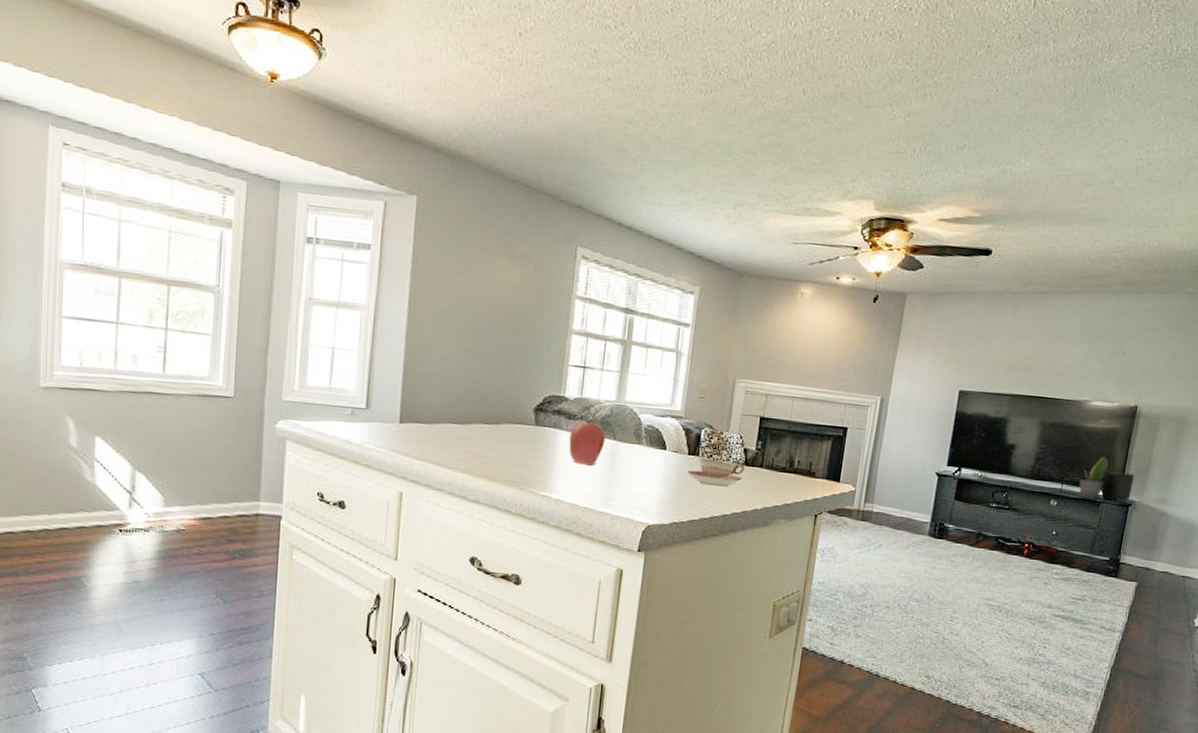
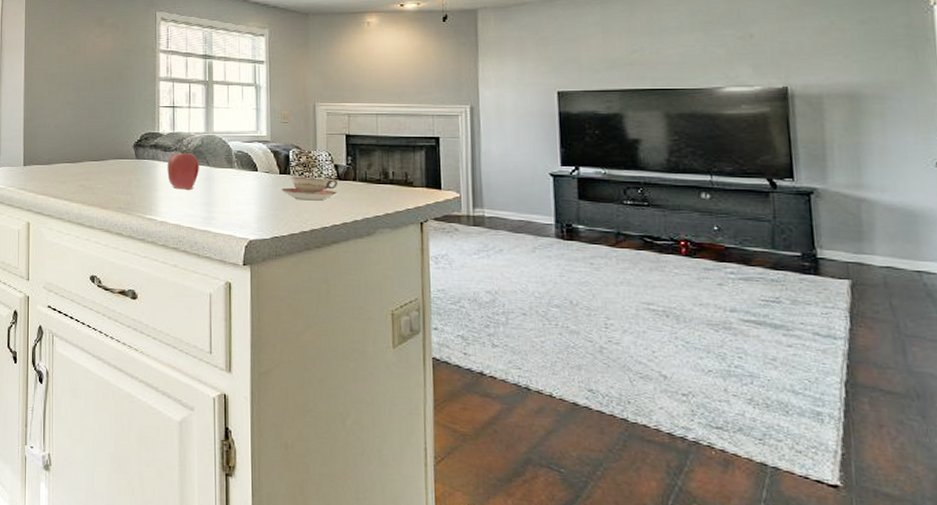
potted plant: present [1079,456,1108,500] -> none [733,142,767,190]
speaker: present [1102,471,1135,504] -> none [767,158,809,192]

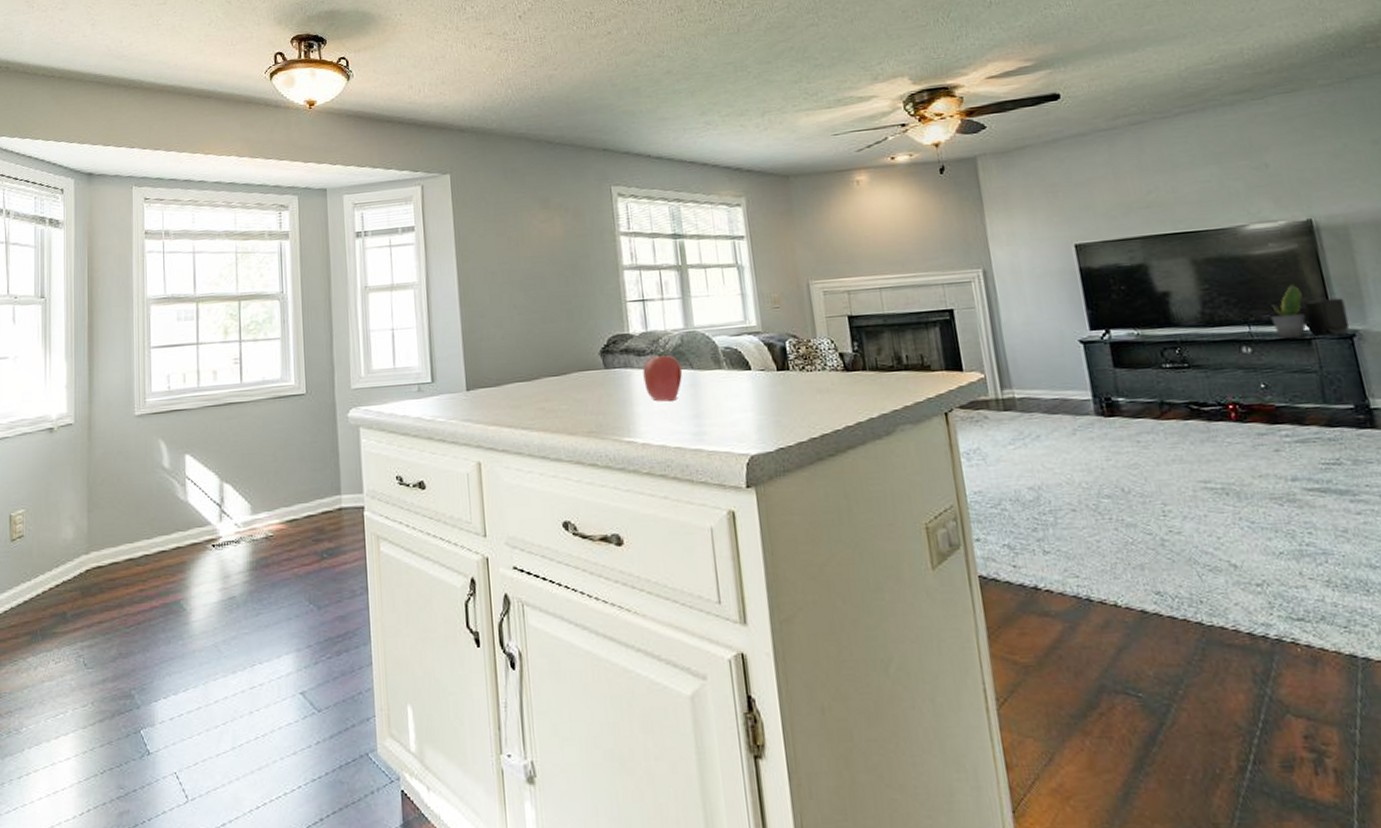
teacup: present [281,176,338,201] -> none [781,370,847,400]
potted plant: none [733,142,767,190] -> present [1270,283,1306,339]
speaker: none [767,158,809,192] -> present [1304,298,1350,337]

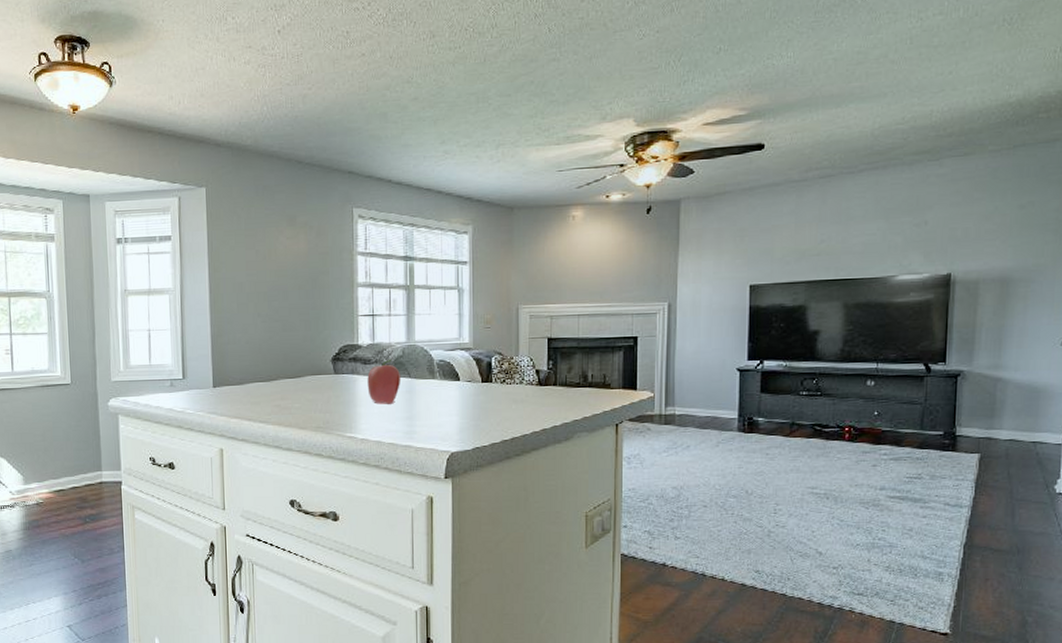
potted plant: present [1270,283,1306,339] -> none [896,329,926,375]
speaker: present [1304,298,1350,337] -> none [925,343,959,375]

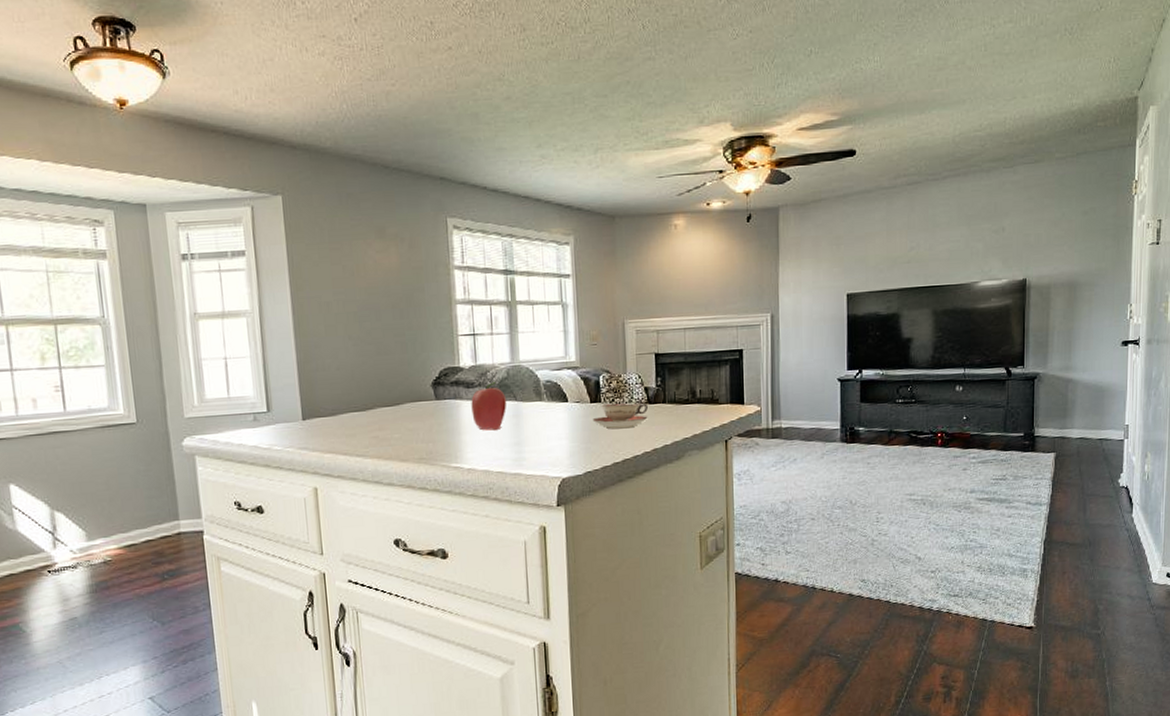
teacup: none [483,383,538,409] -> present [592,402,648,429]

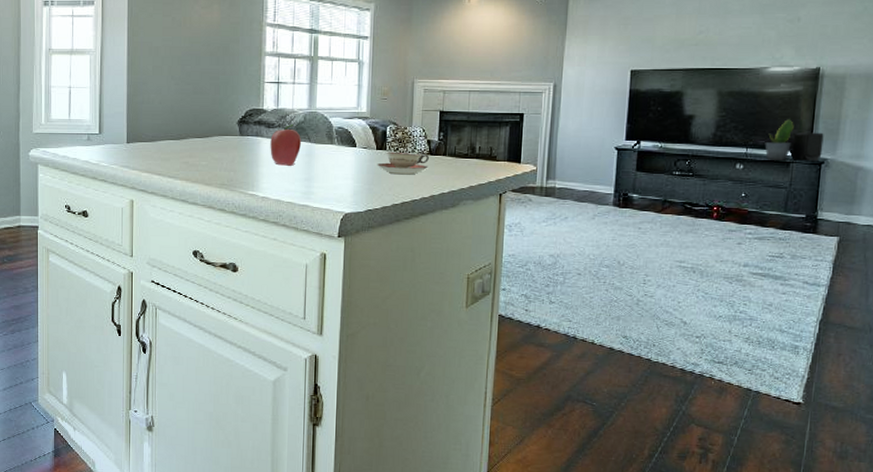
potted plant: none [981,333,1007,380] -> present [764,118,794,160]
speaker: none [1006,346,1035,379] -> present [791,132,824,162]

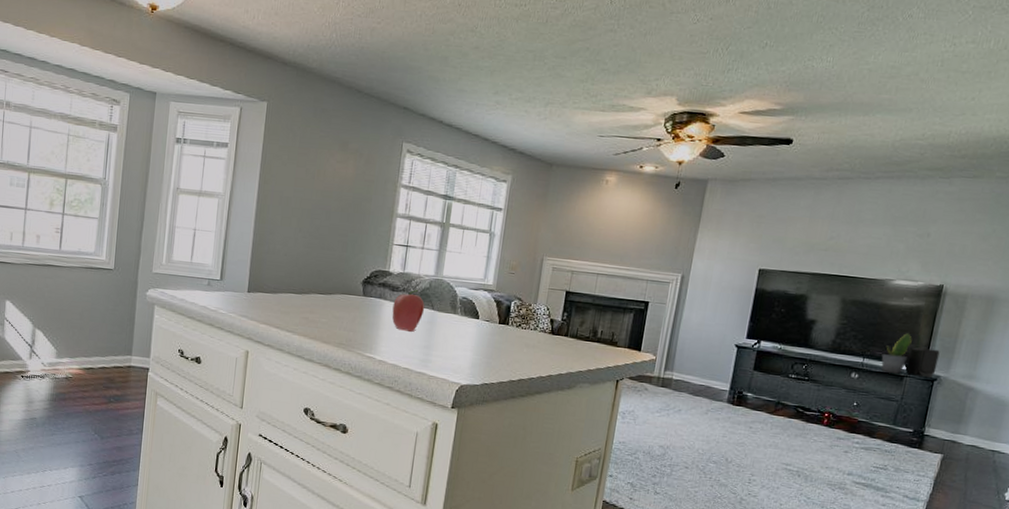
teacup: present [377,151,429,175] -> none [498,326,550,353]

